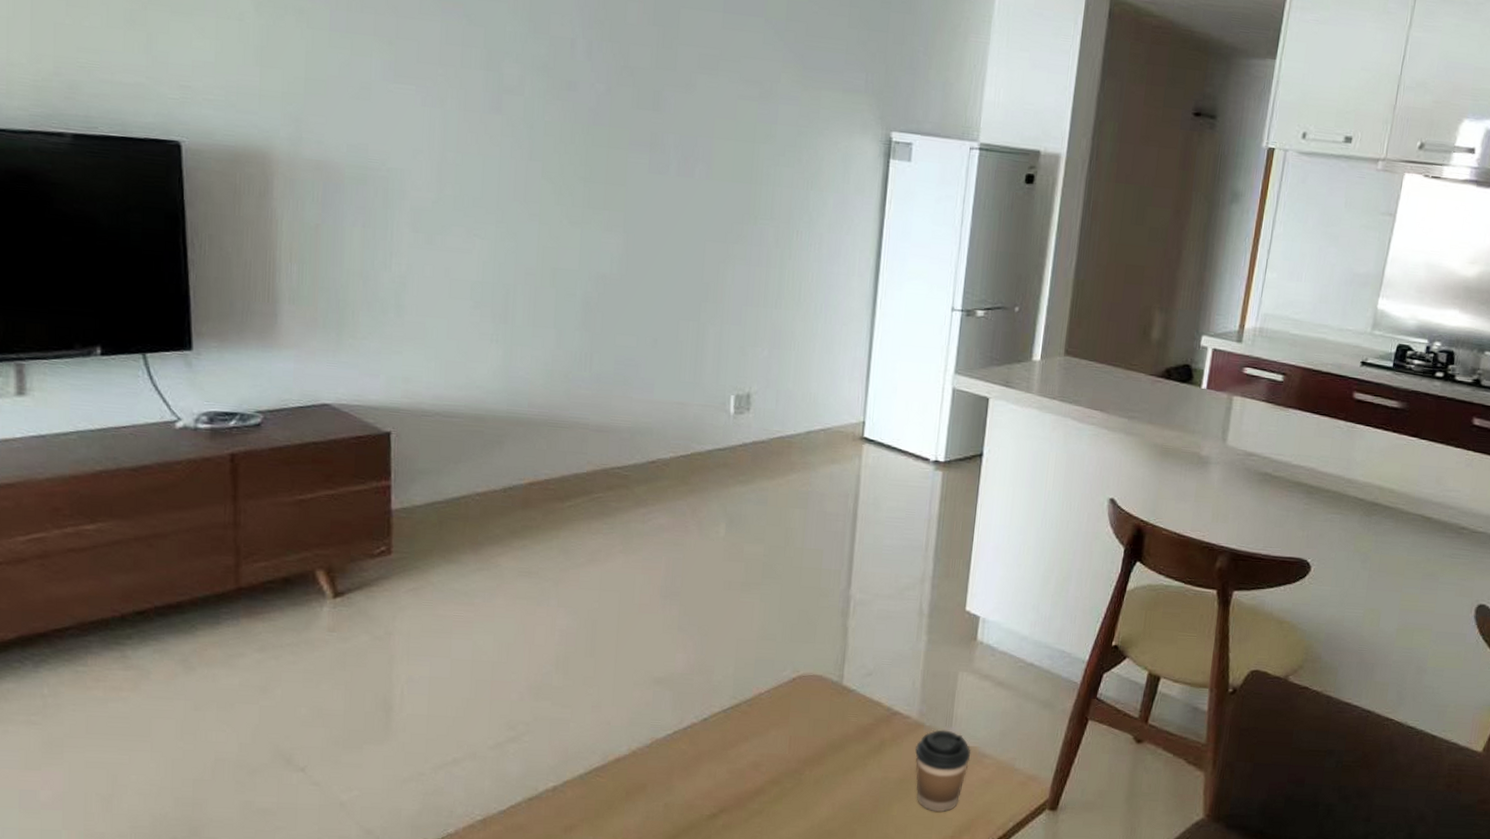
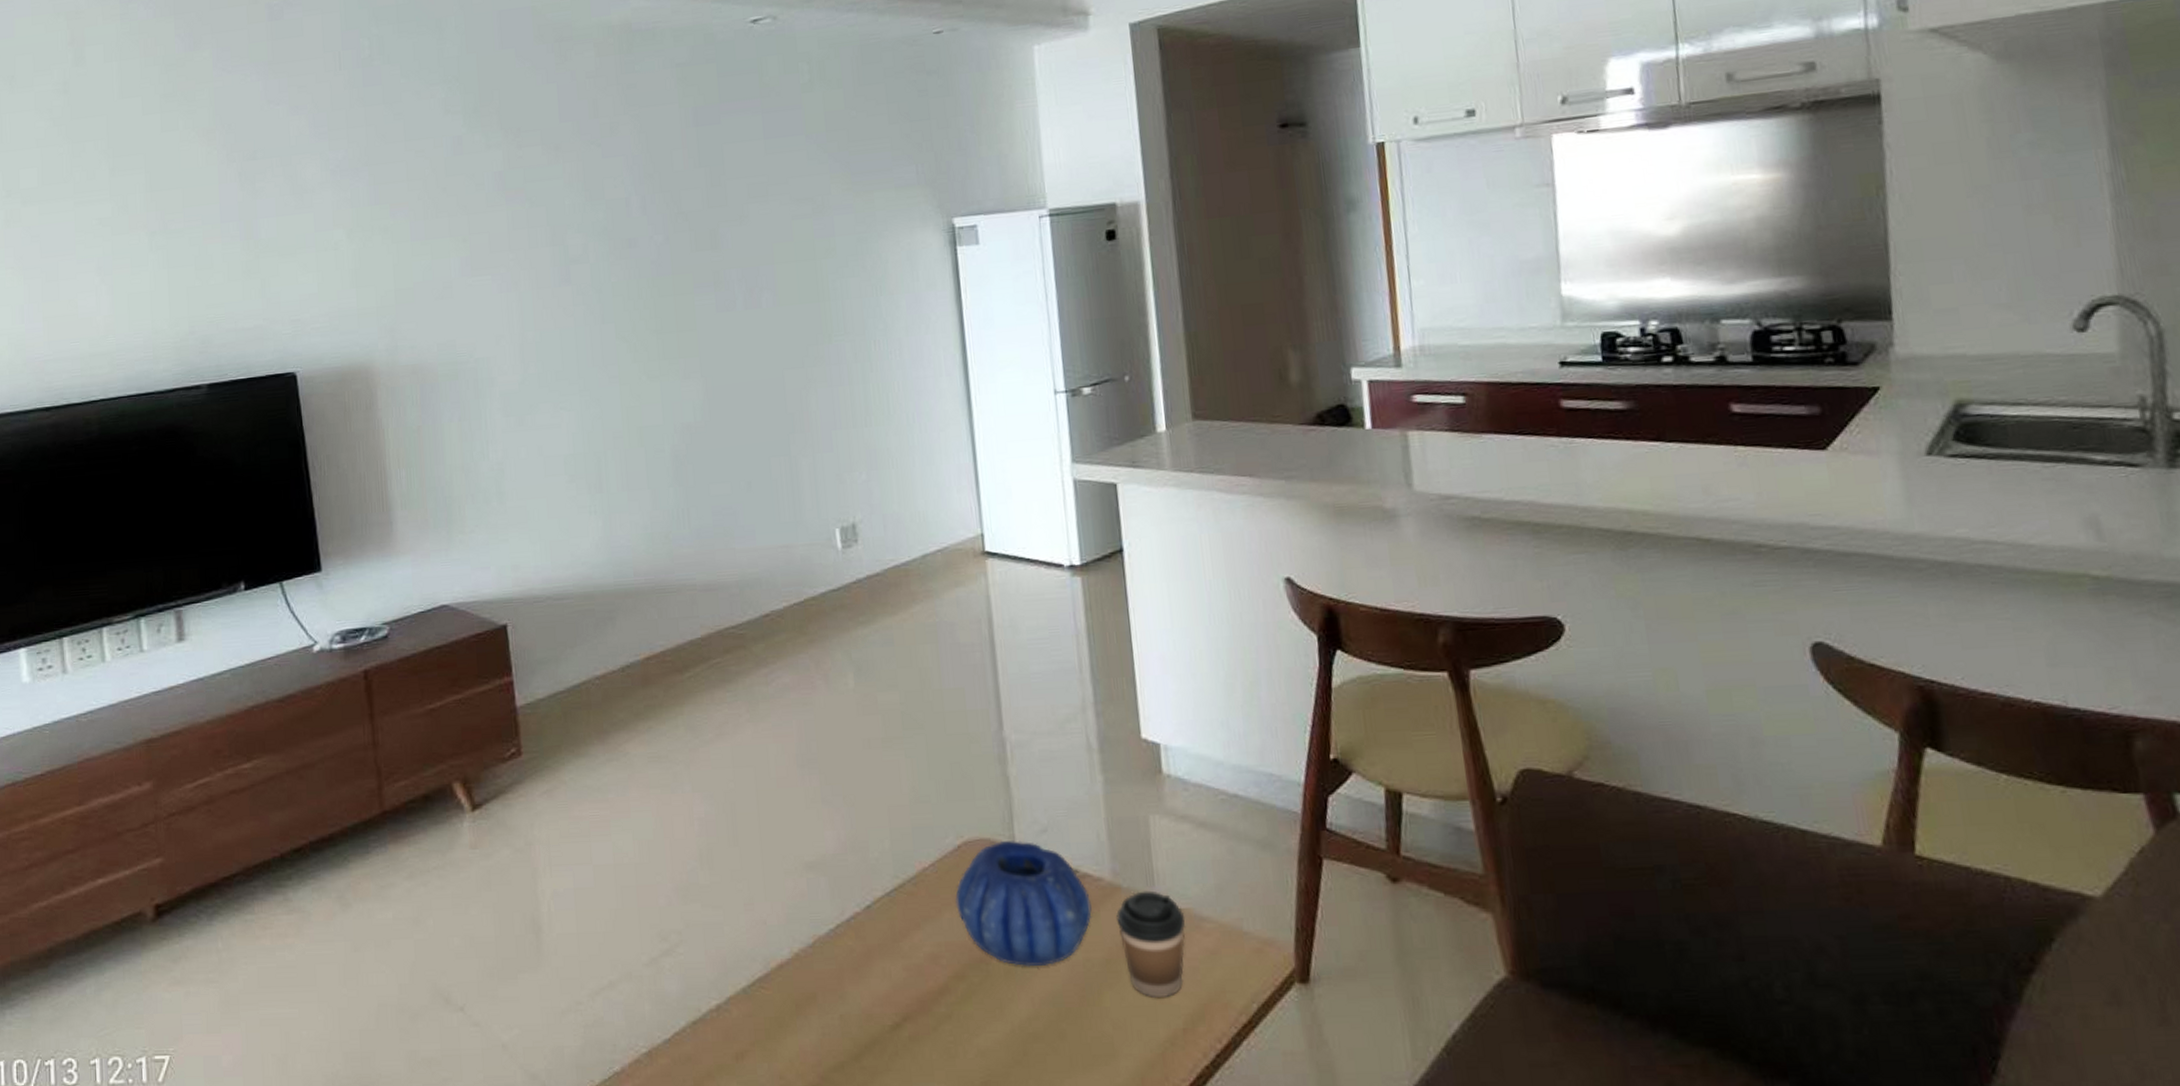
decorative bowl: none [782,679,897,780] -> present [955,840,1092,967]

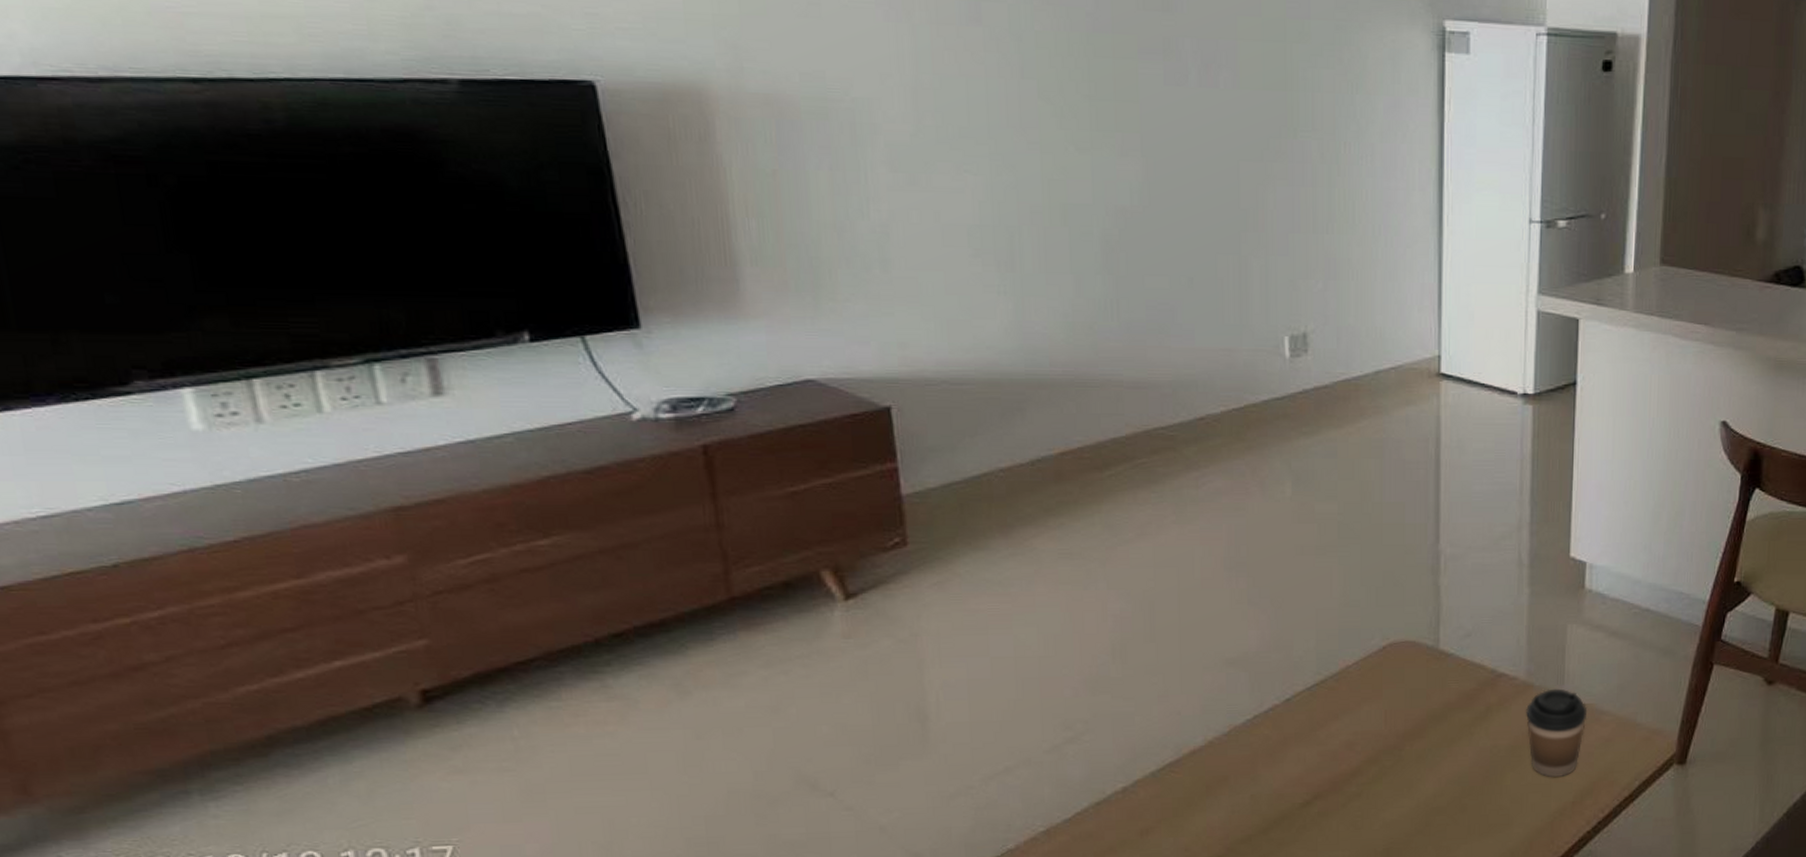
decorative bowl: present [955,840,1092,967] -> none [1376,643,1504,753]

